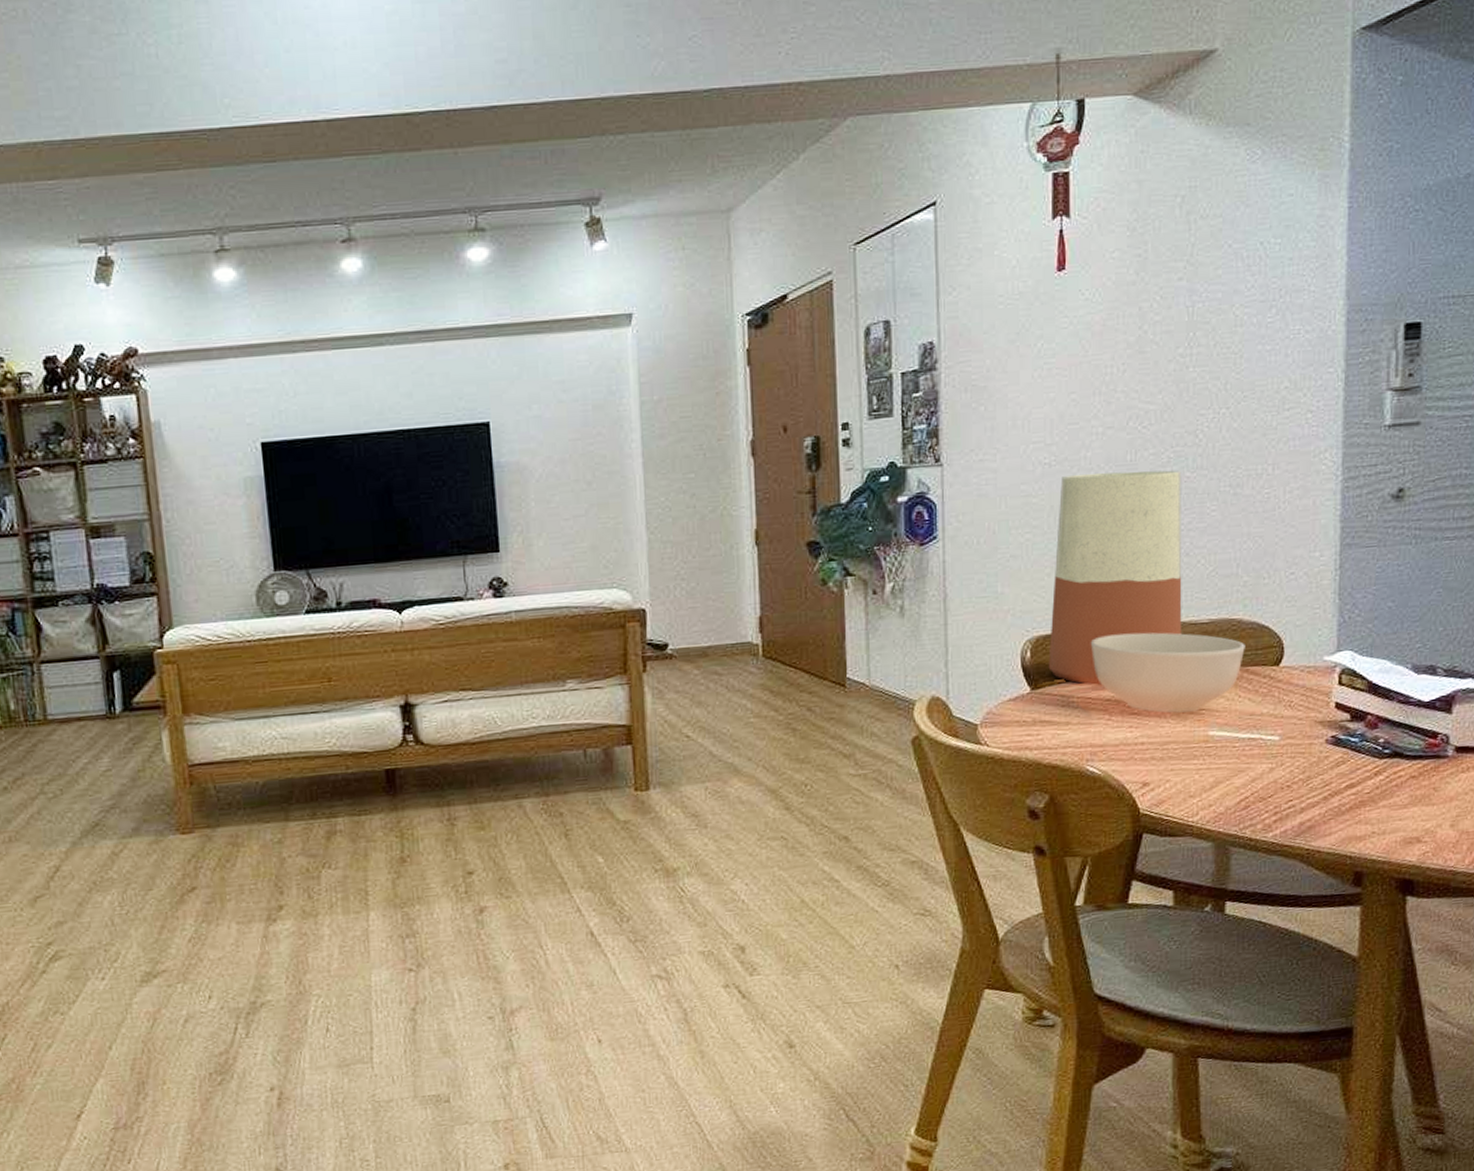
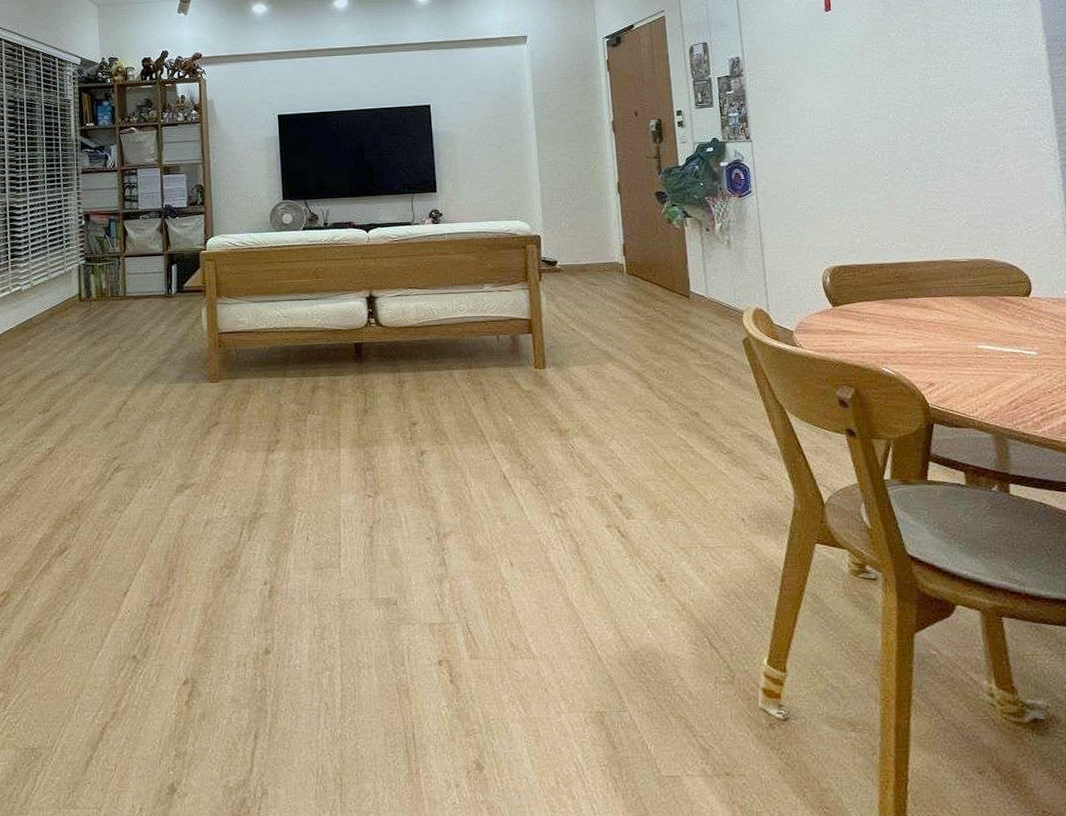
vase: present [1048,470,1182,685] -> none [841,149,947,305]
bowl: present [1090,632,1245,714] -> none [875,267,1000,330]

